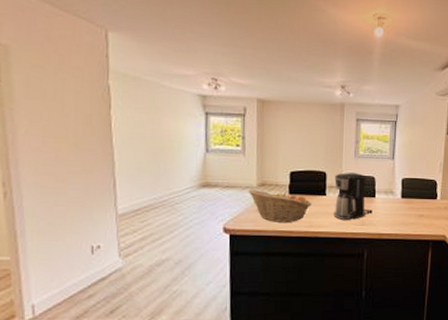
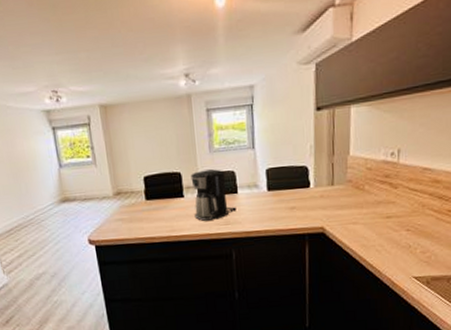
fruit basket: present [248,189,312,224] -> none [105,197,170,230]

